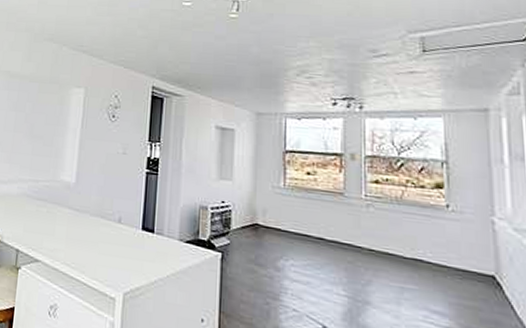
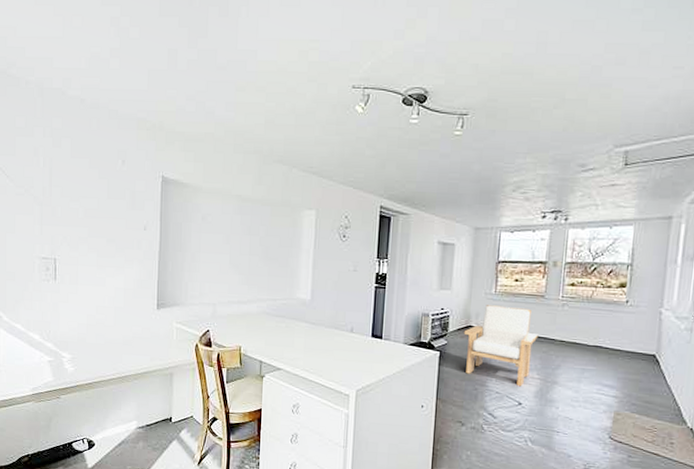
armchair: none [249,200,341,305] -> present [463,305,539,387]

